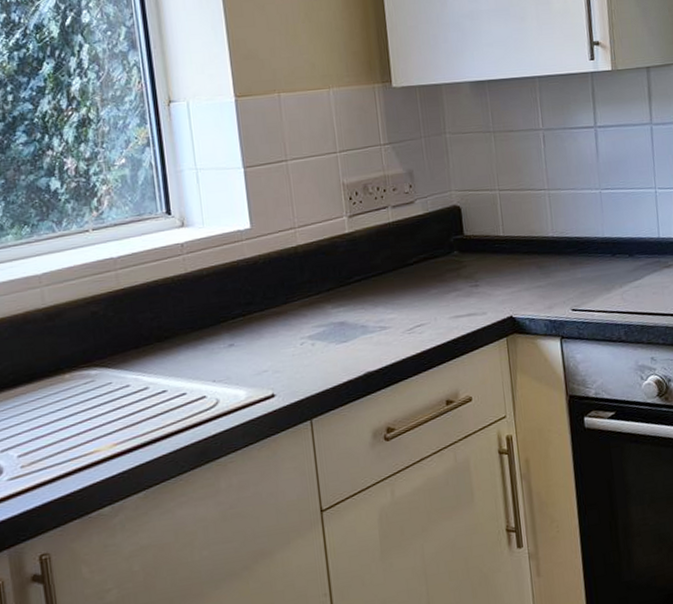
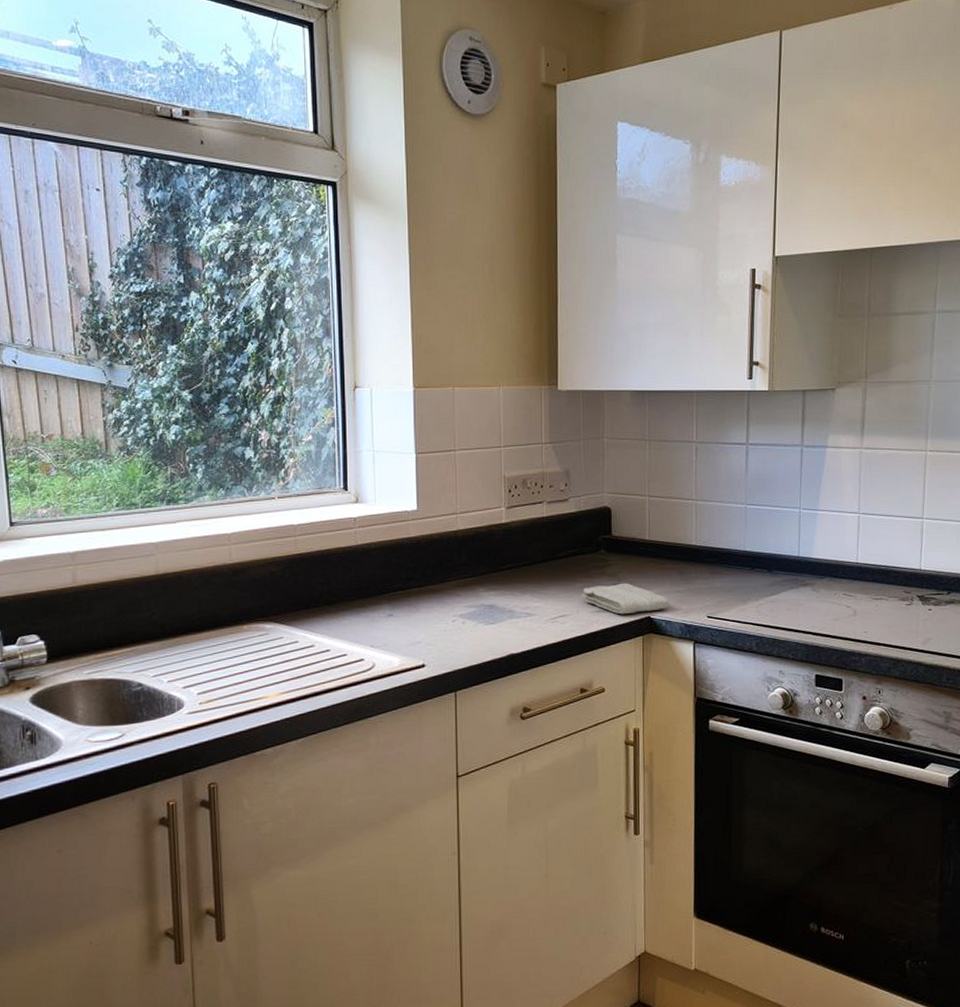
washcloth: none [437,283,532,318] -> present [581,583,670,615]

